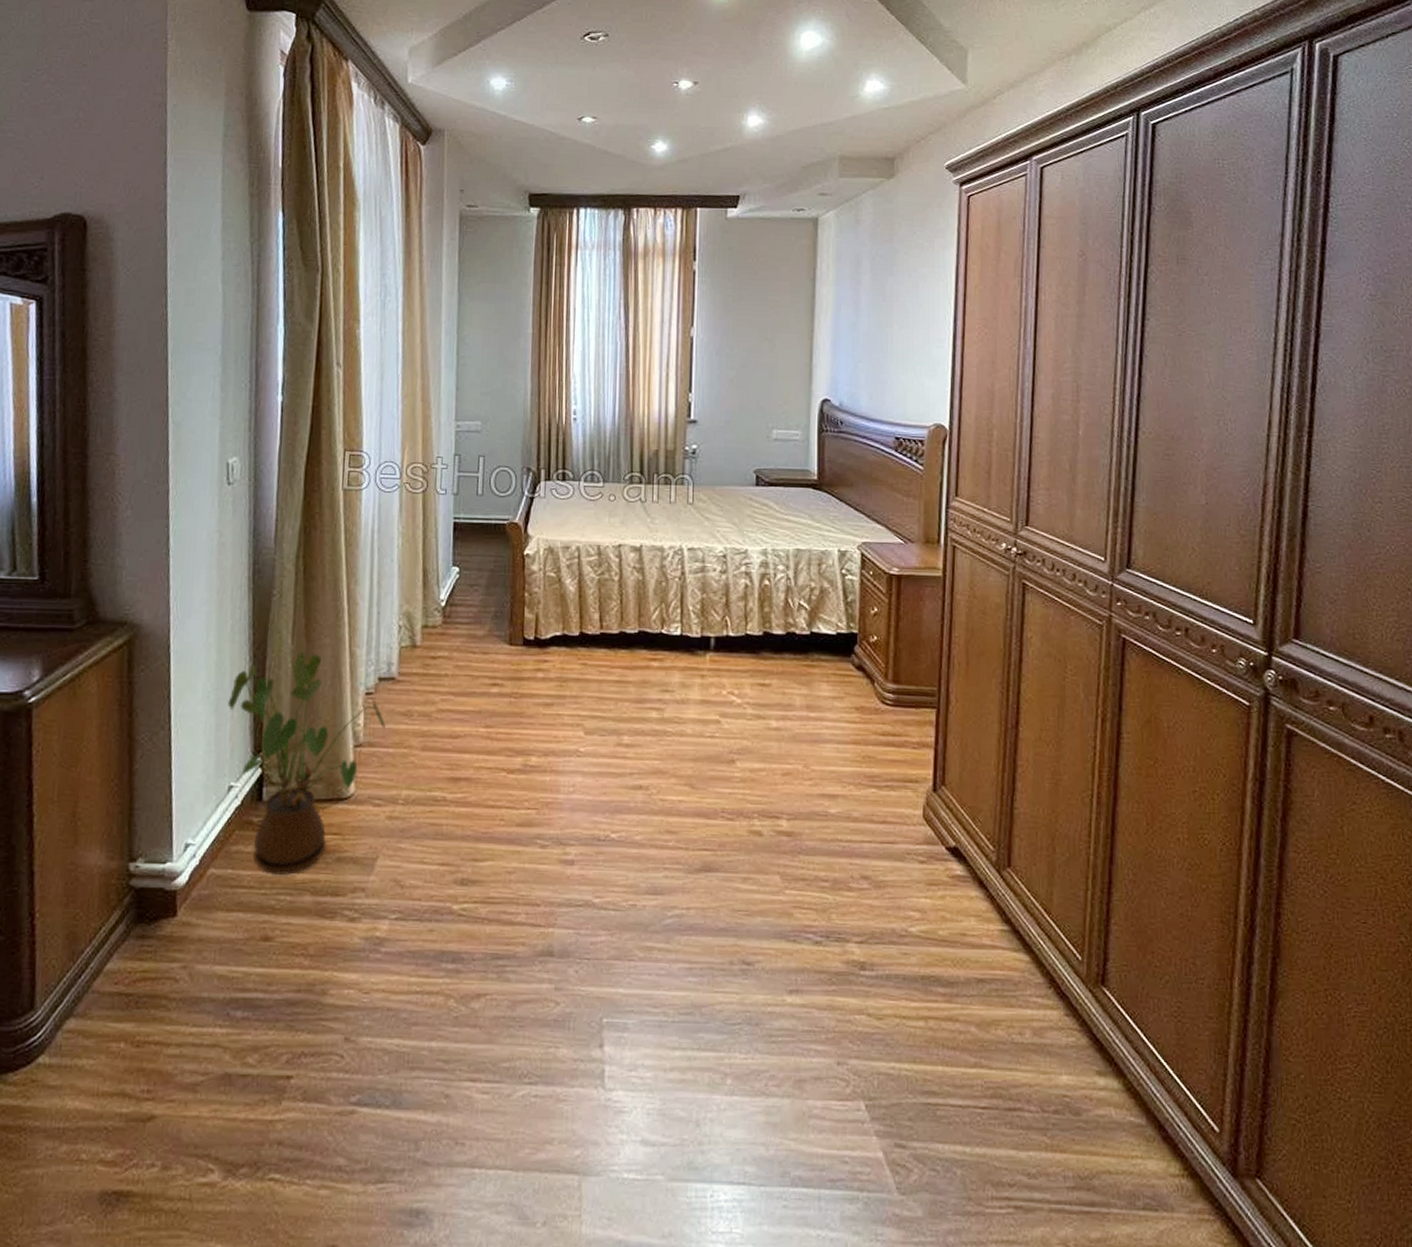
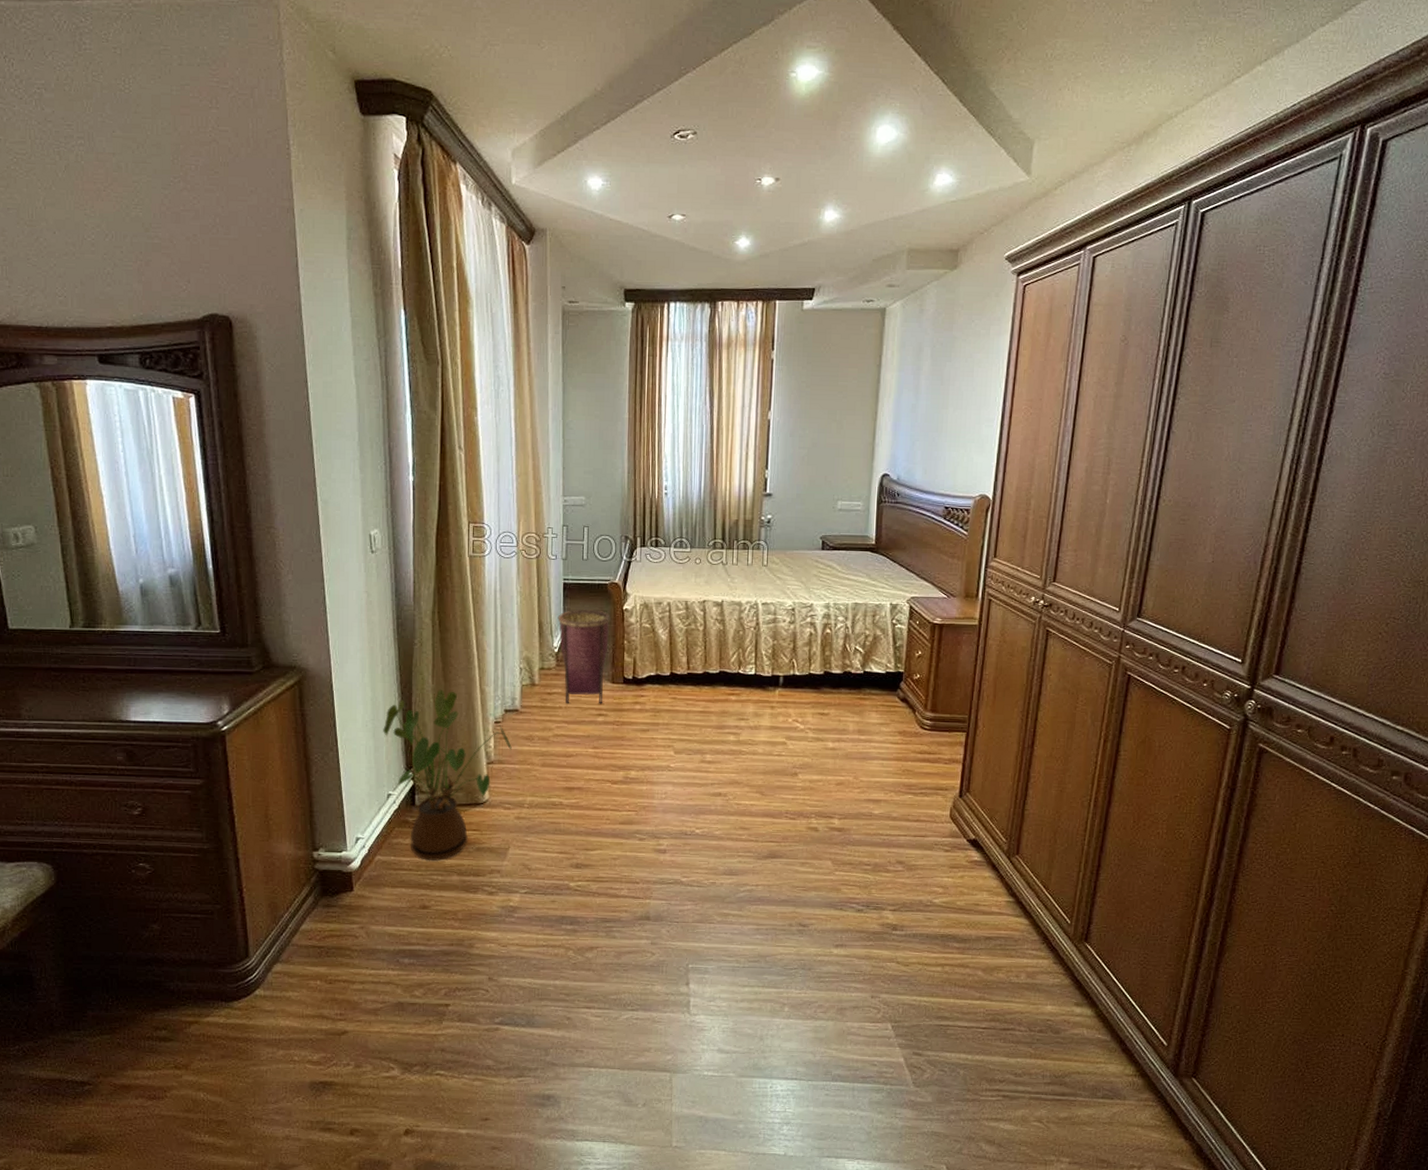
woven basket: none [446,554,509,671] -> present [558,609,611,704]

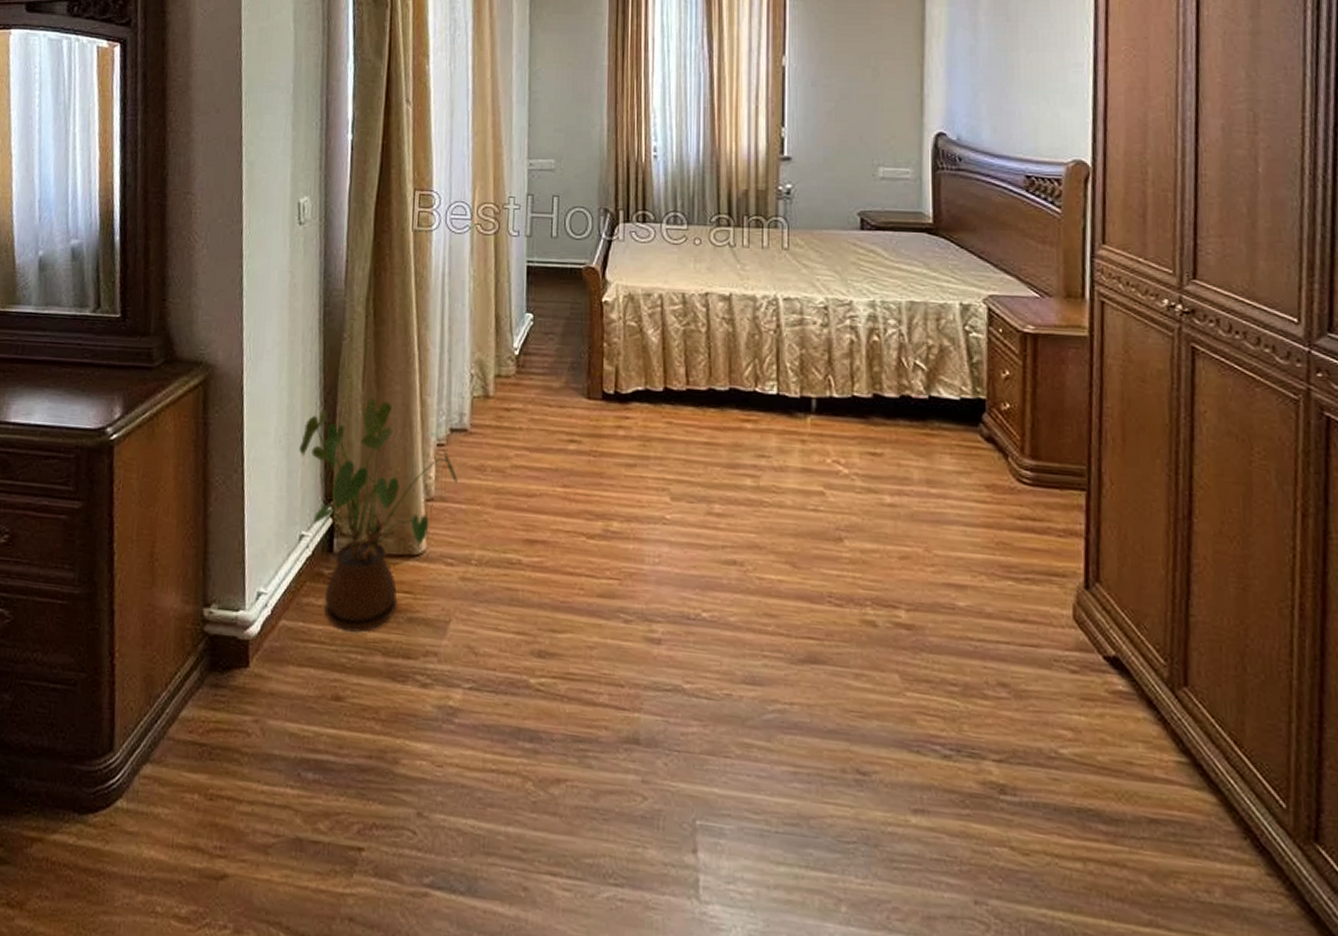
woven basket: present [558,609,611,704] -> none [519,300,586,427]

